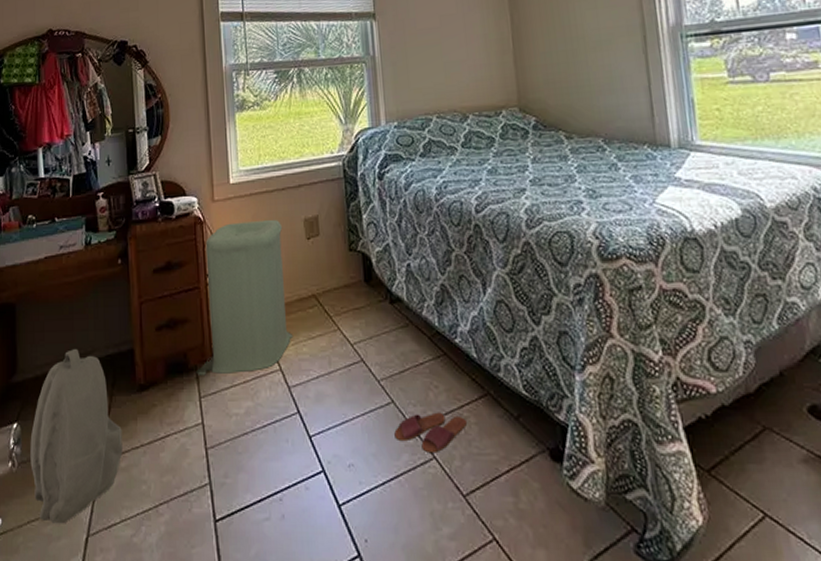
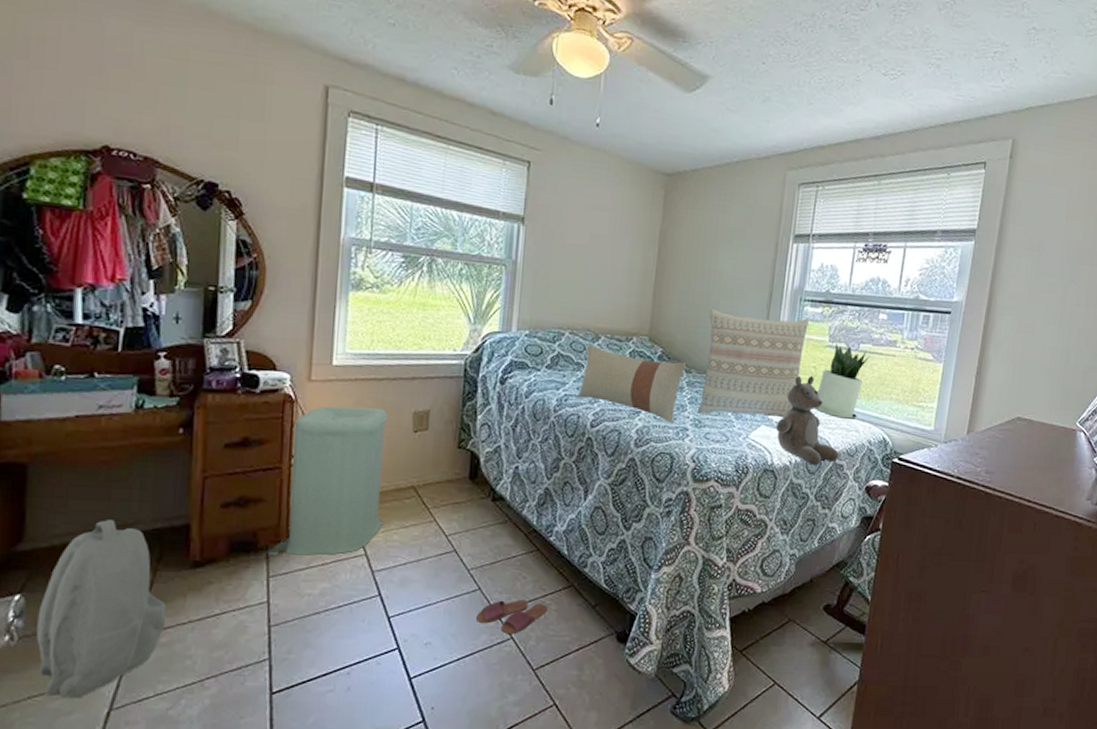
pillow: none [456,125,565,197] -> present [577,343,686,423]
pillow: none [579,56,702,184] -> present [697,308,810,418]
stuffed animal: none [686,120,779,227] -> present [775,376,840,466]
planter: none [728,77,790,166] -> present [815,343,871,420]

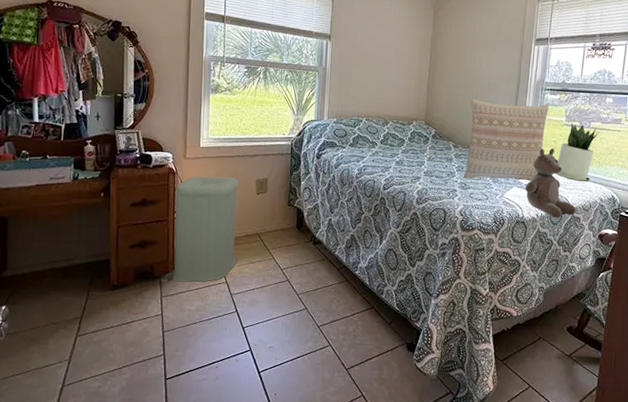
backpack: present [36,520,166,699] -> none [16,256,96,378]
slippers: present [476,599,549,635] -> none [304,317,356,343]
pillow: present [577,343,686,423] -> none [373,127,453,186]

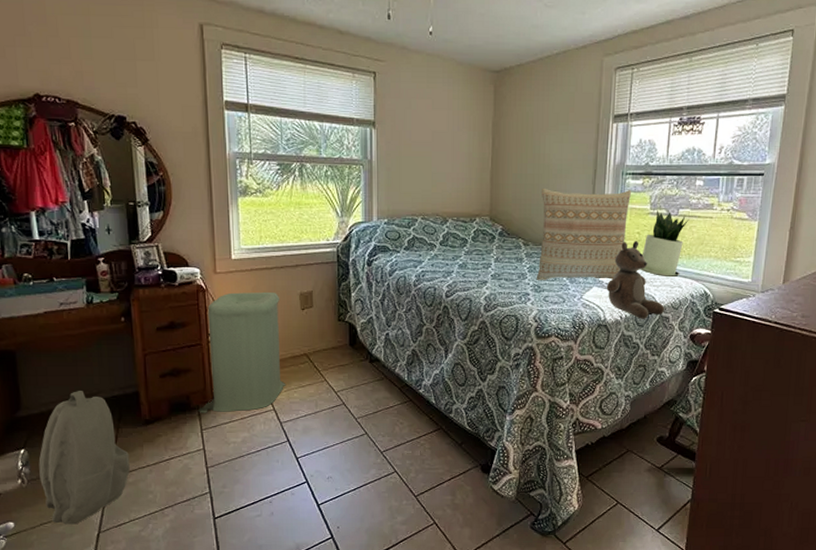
backpack: none [16,256,96,378] -> present [38,391,130,525]

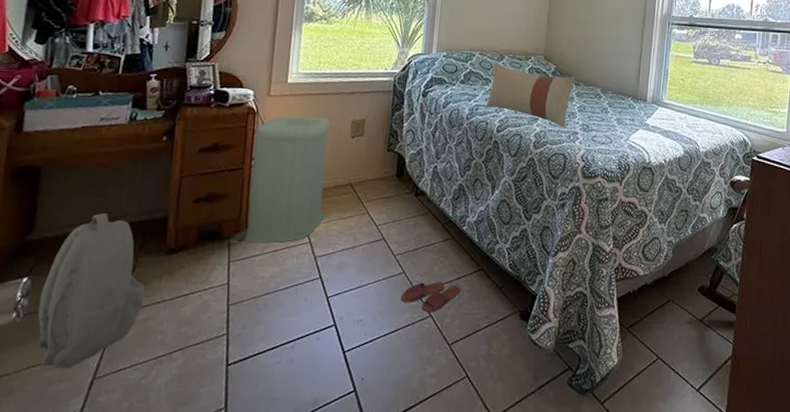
slippers: none [366,441,423,469] -> present [401,281,462,313]
pillow: none [432,226,523,290] -> present [486,62,575,128]
pillow: present [536,188,632,281] -> none [585,32,677,123]
stuffed animal: present [606,241,665,319] -> none [651,87,707,164]
planter: present [641,210,689,278] -> none [684,59,729,124]

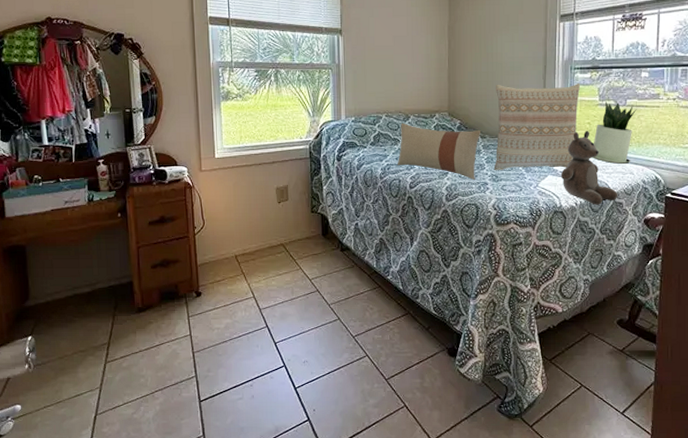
backpack: present [38,213,145,369] -> none [44,281,124,407]
laundry basket: present [227,116,332,244] -> none [185,187,265,301]
slippers: present [401,281,462,313] -> none [339,325,393,353]
pillow: none [585,32,677,123] -> present [493,83,581,171]
stuffed animal: none [651,87,707,164] -> present [560,131,618,205]
planter: none [684,59,729,124] -> present [593,102,637,165]

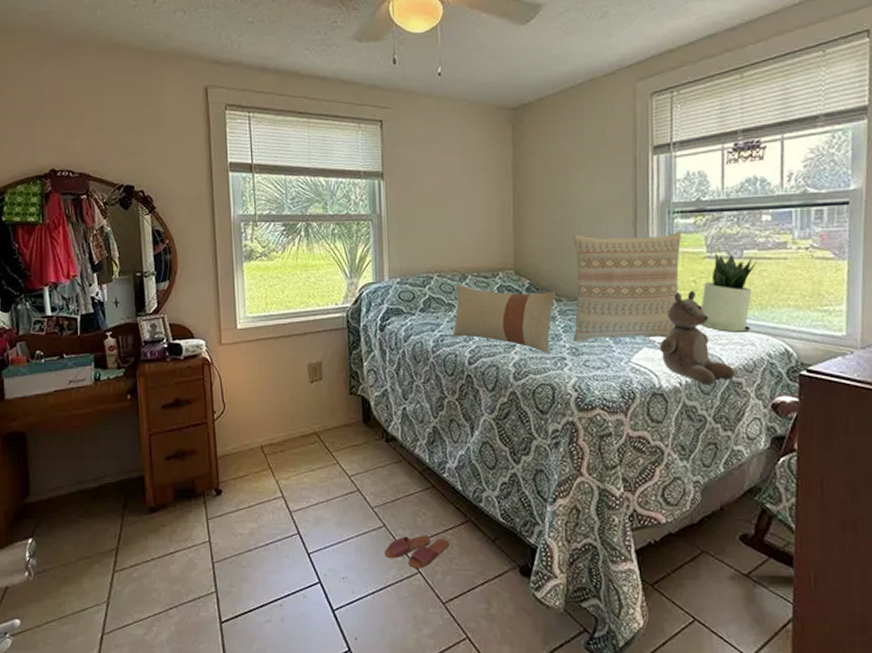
slippers: none [339,325,393,353] -> present [385,535,450,569]

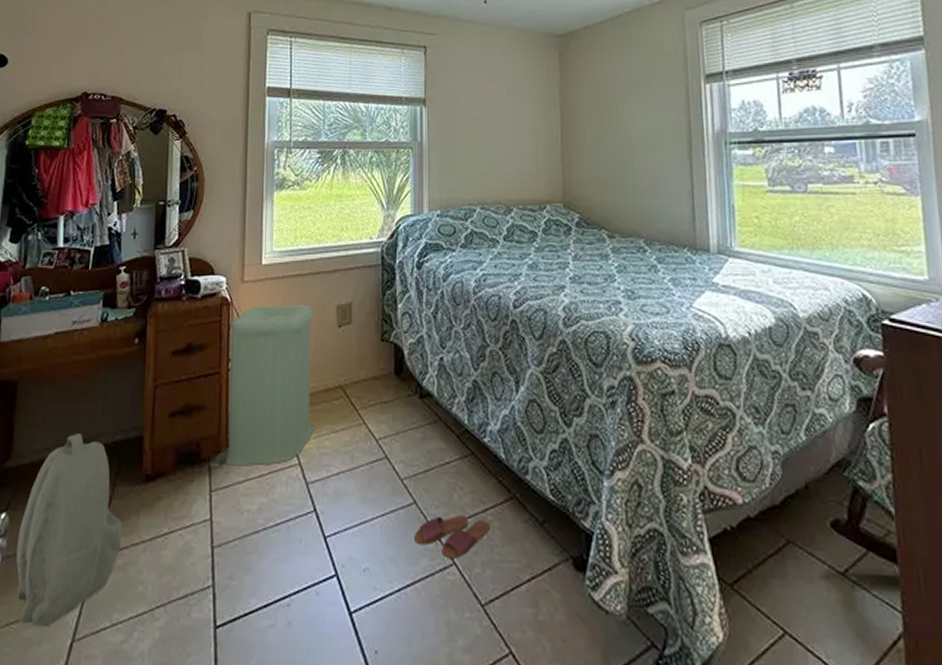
backpack: none [45,475,134,625] -> present [16,434,122,627]
laundry basket: none [203,363,296,500] -> present [208,304,316,467]
pillow: present [452,284,555,354] -> none [496,217,607,297]
pillow: present [572,231,682,343] -> none [625,163,741,285]
stuffed animal: present [659,291,736,386] -> none [723,228,811,336]
planter: present [700,253,757,334] -> none [765,187,824,276]

